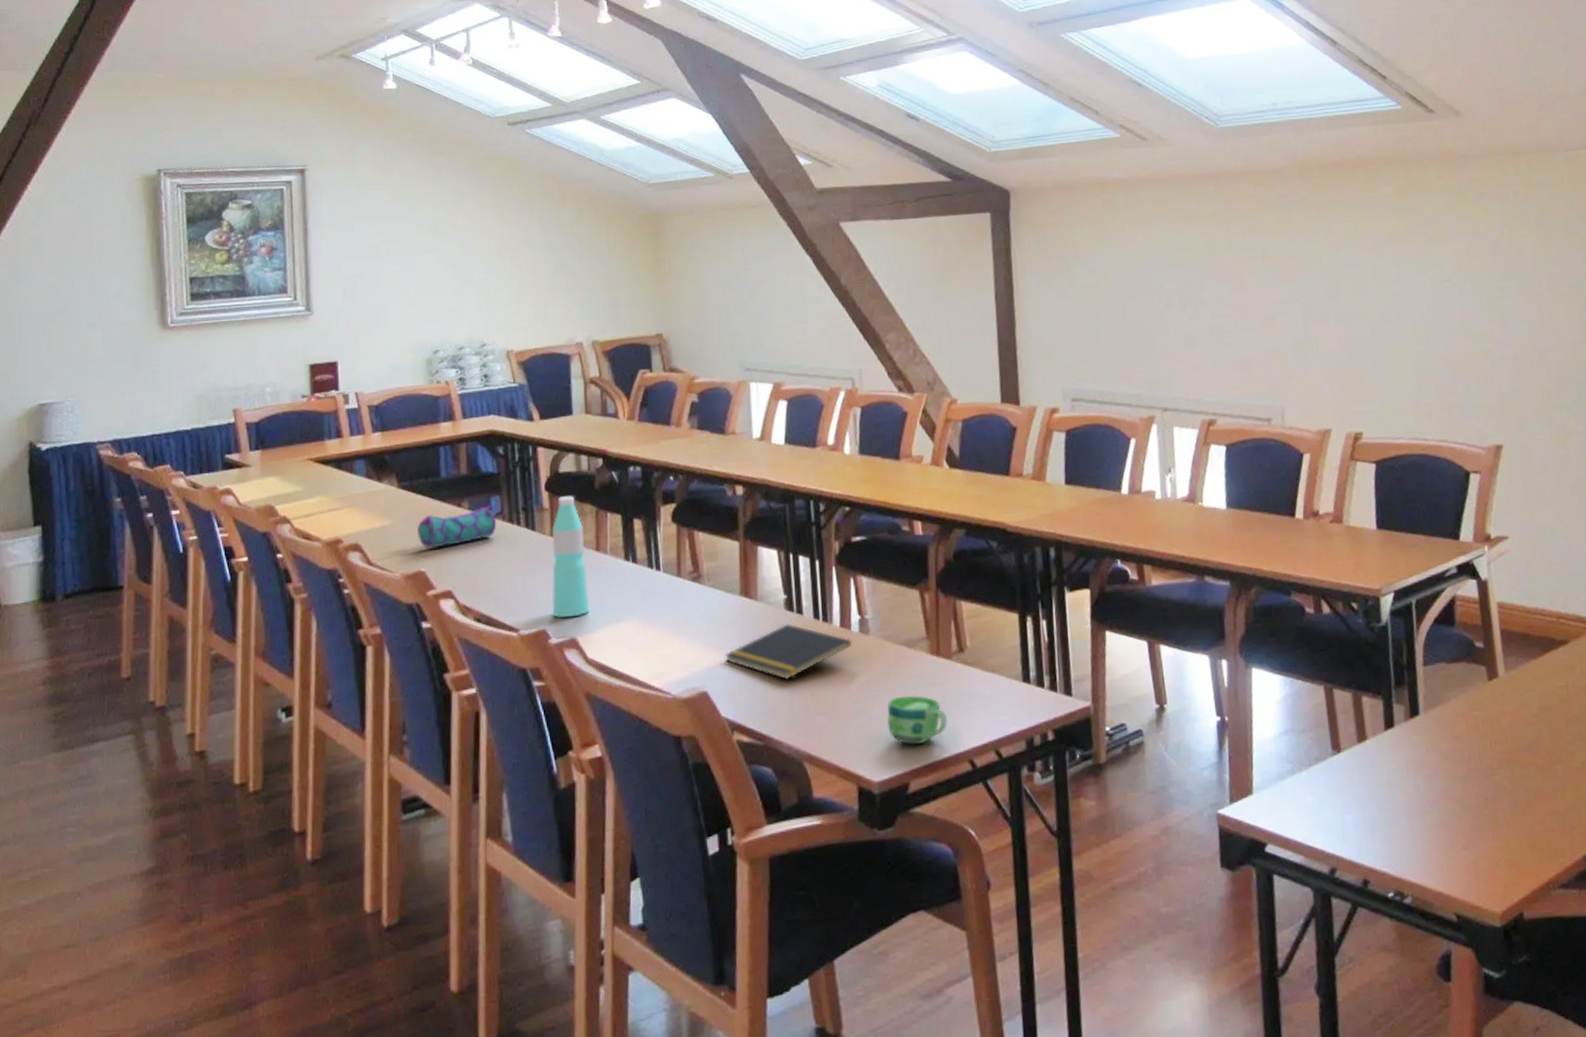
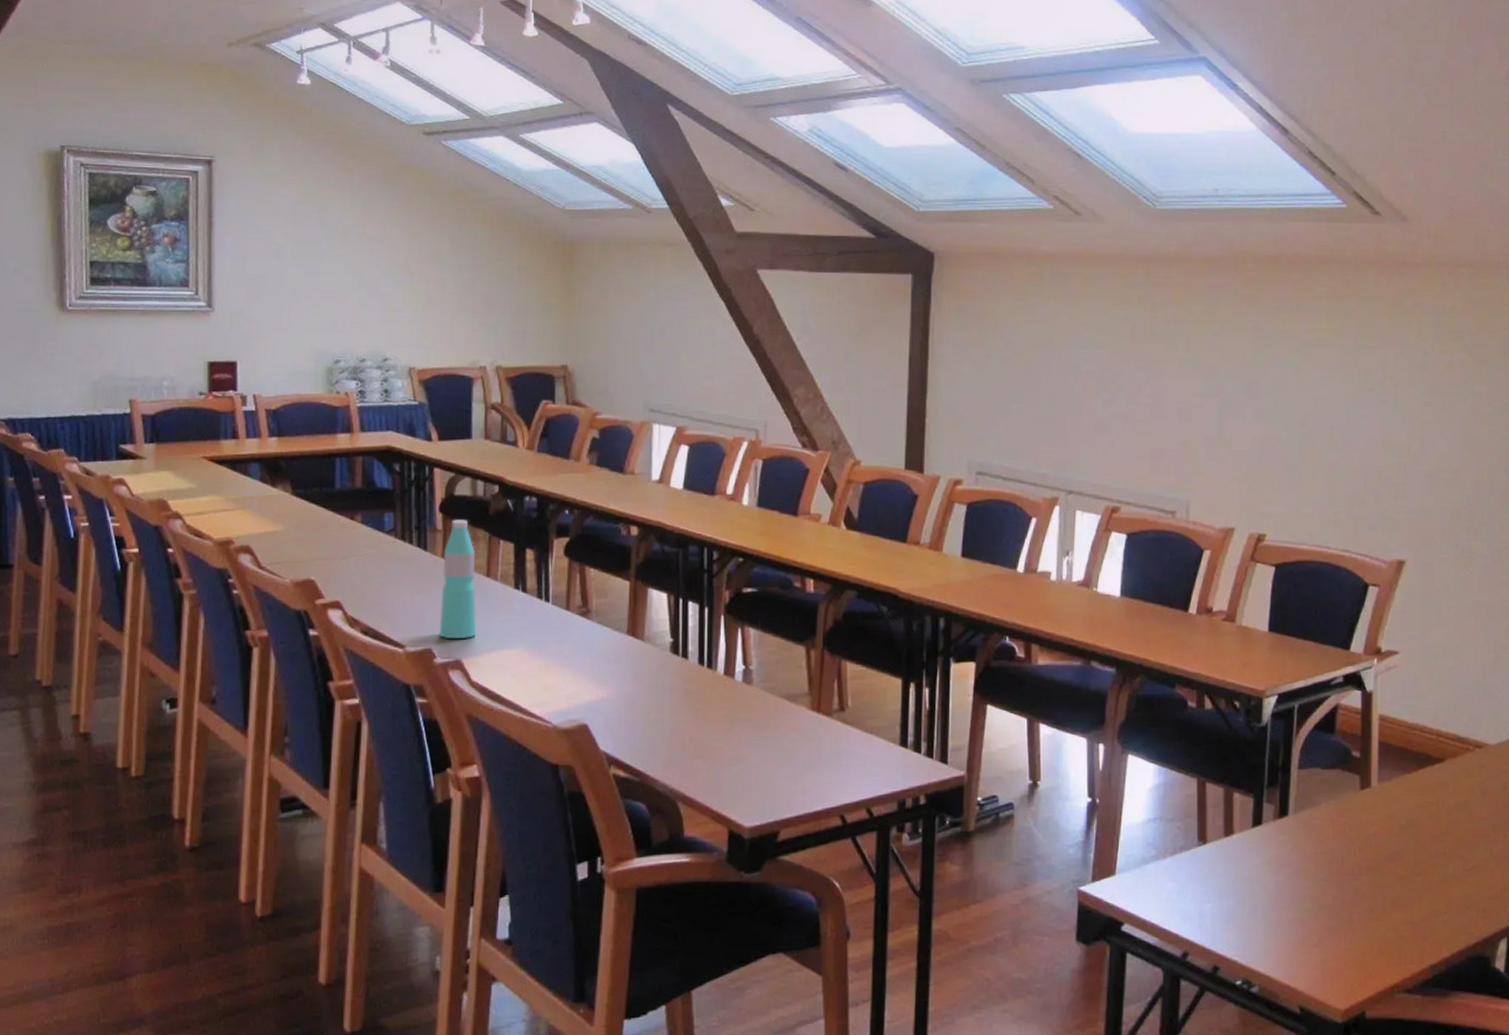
pencil case: present [417,505,497,549] -> none [309,521,389,558]
notepad: present [724,623,852,681] -> none [607,666,735,722]
cup: present [887,695,947,745] -> none [763,747,822,795]

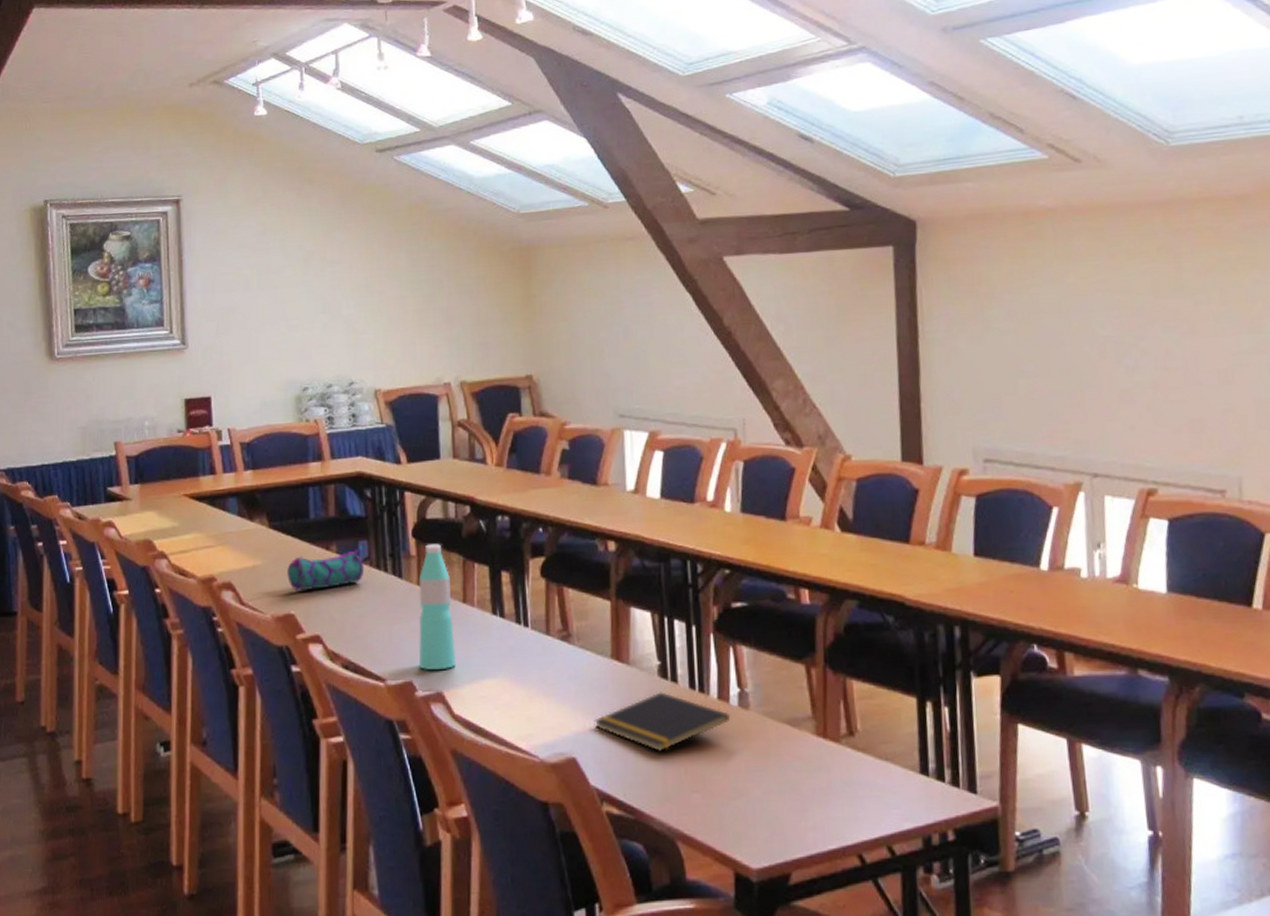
pencil case: none [309,521,389,558] -> present [287,550,365,591]
notepad: none [607,666,735,722] -> present [594,692,731,753]

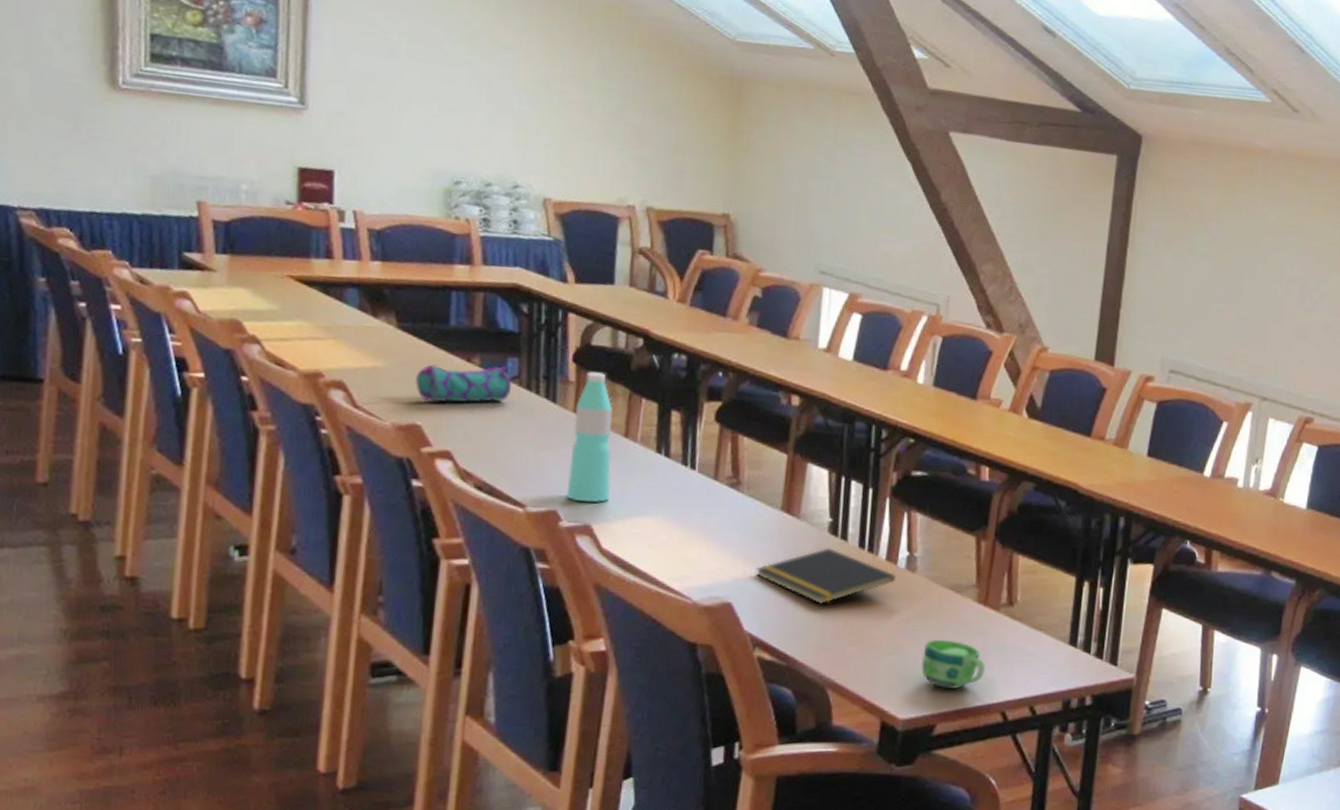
cup: none [767,778,834,832] -> present [921,639,985,689]

